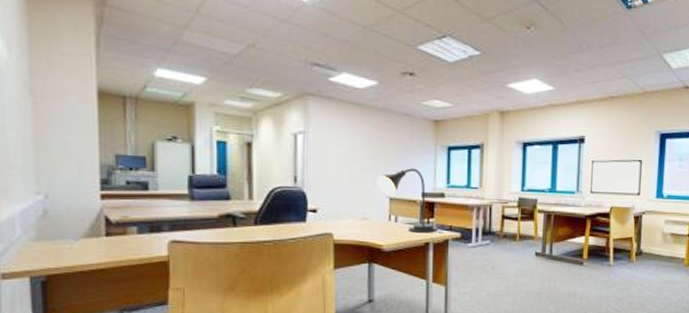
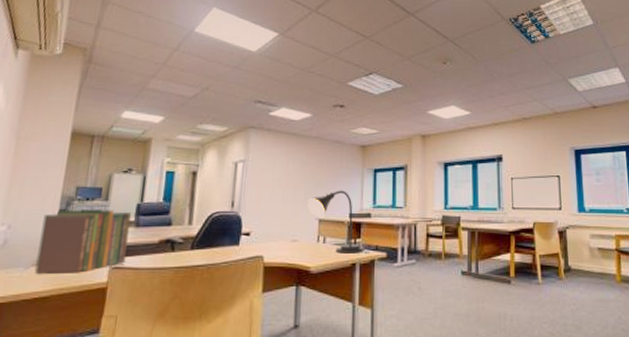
books: none [84,180,184,247] -> present [34,209,131,275]

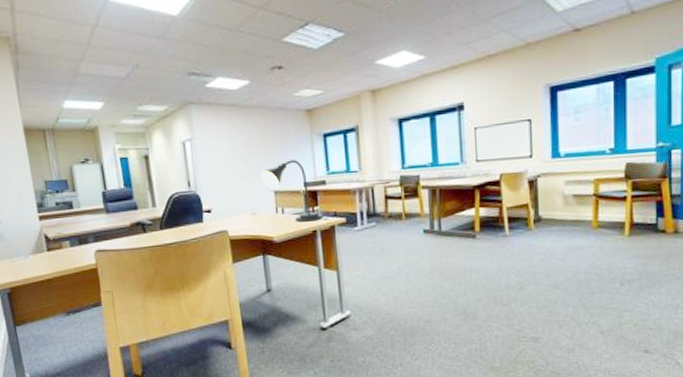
books: present [34,209,131,275] -> none [25,199,106,262]

